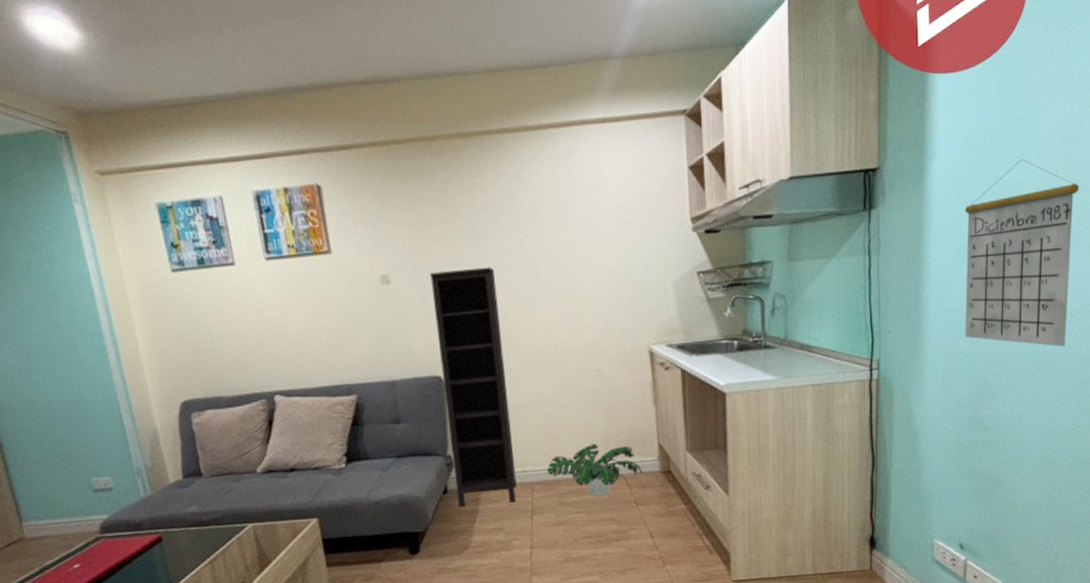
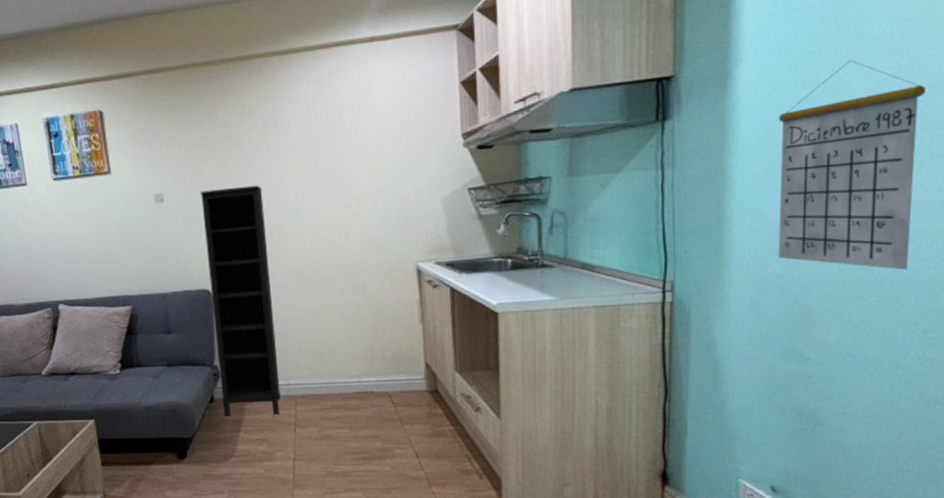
potted plant: present [546,443,643,496] -> none [310,360,408,413]

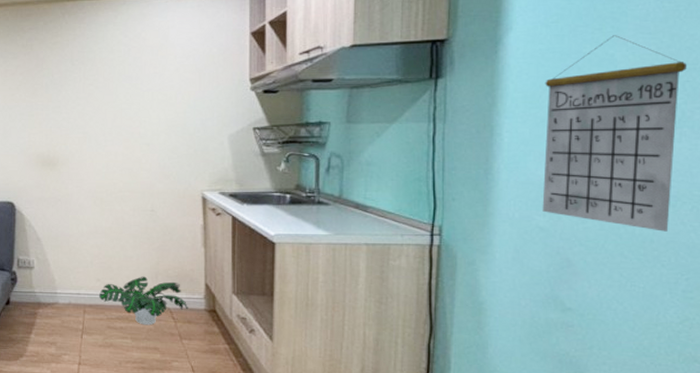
bookcase: present [200,185,281,416] -> none [11,112,71,320]
potted plant: none [310,360,408,413] -> present [98,276,188,326]

